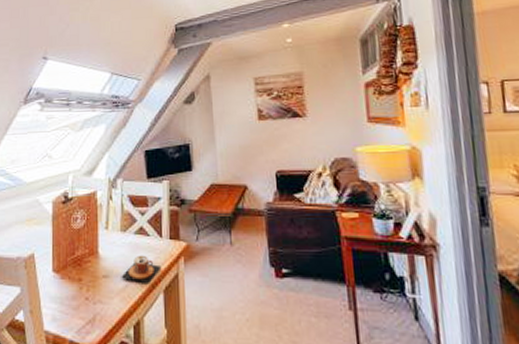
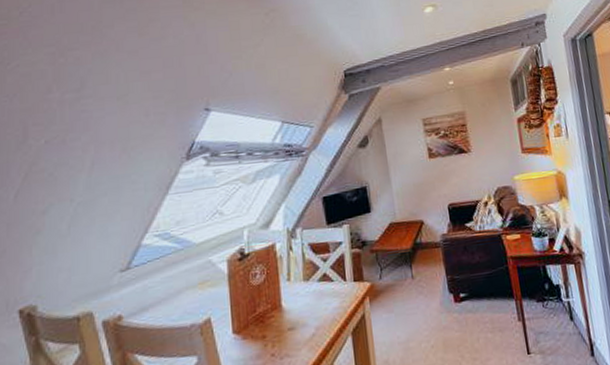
teacup: present [121,255,162,284] -> none [307,301,348,330]

